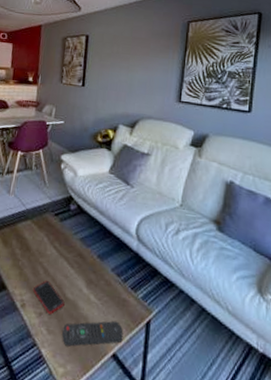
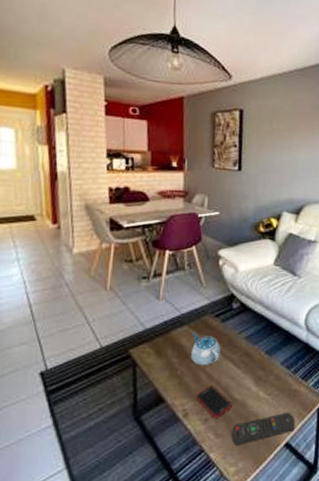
teapot: none [31,227,58,261] -> present [190,332,221,366]

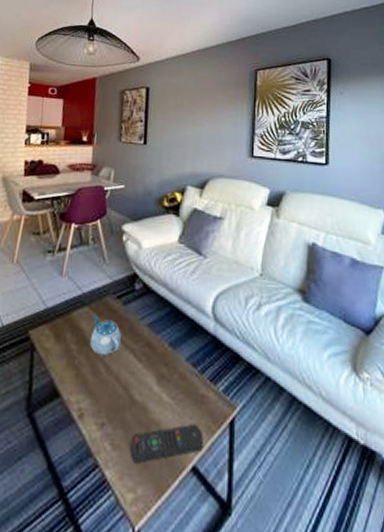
cell phone: present [195,386,232,418] -> none [92,381,132,424]

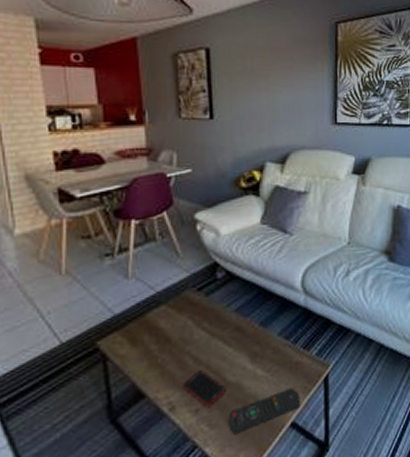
teapot: present [89,314,121,356] -> none [171,311,207,350]
cell phone: none [92,381,132,424] -> present [181,370,226,408]

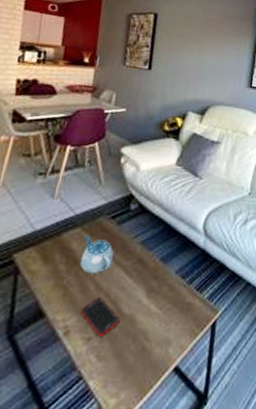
teapot: none [171,311,207,350] -> present [79,235,114,274]
remote control: present [228,388,300,435] -> none [115,329,187,371]

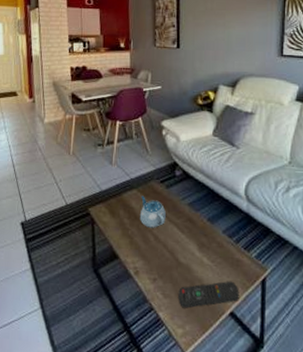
cell phone: present [79,298,120,337] -> none [144,247,178,279]
remote control: none [115,329,187,371] -> present [178,281,239,308]

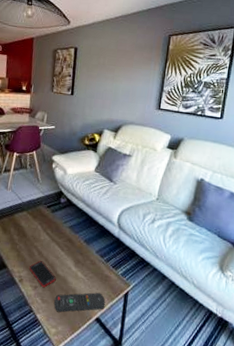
teapot: present [139,195,166,228] -> none [27,217,50,245]
cell phone: none [144,247,178,279] -> present [28,261,56,288]

